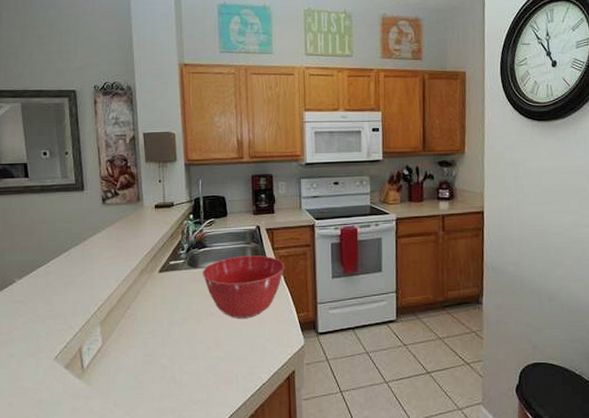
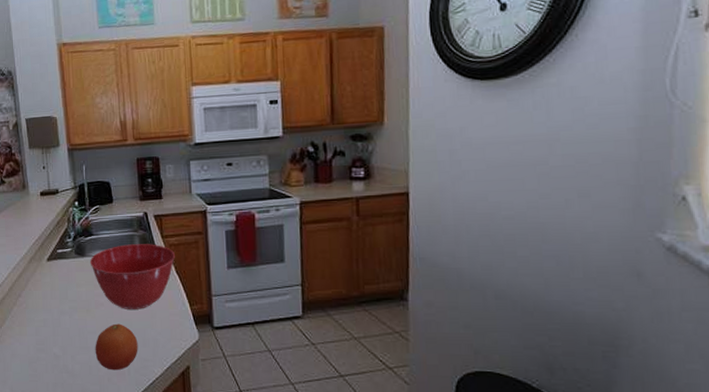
fruit: none [204,332,247,379] -> present [95,323,138,371]

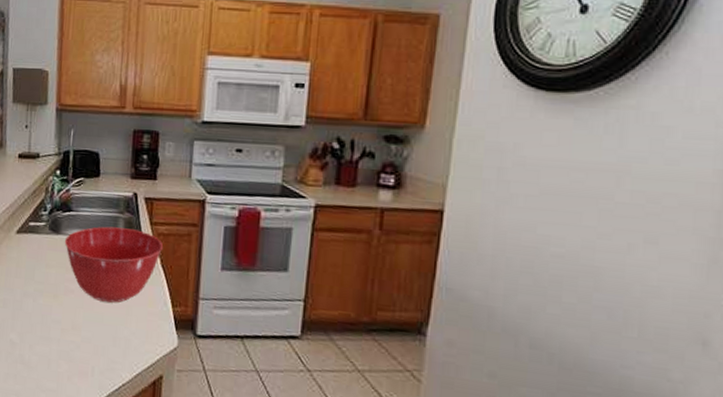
fruit: present [95,323,138,371] -> none [57,315,107,369]

